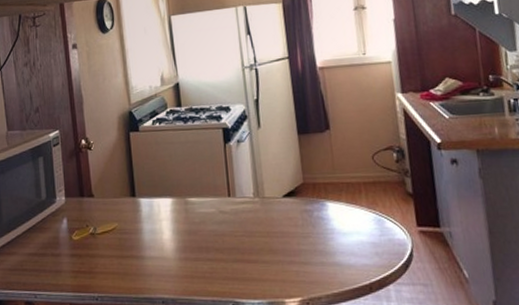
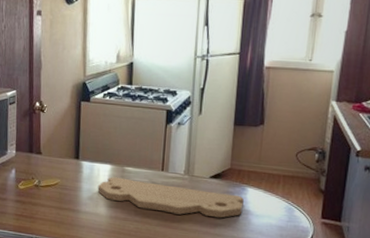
cutting board: none [160,211,327,245] -> present [97,177,244,218]

